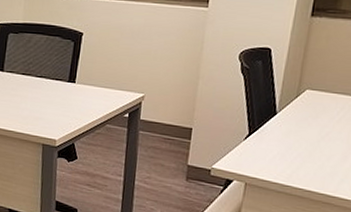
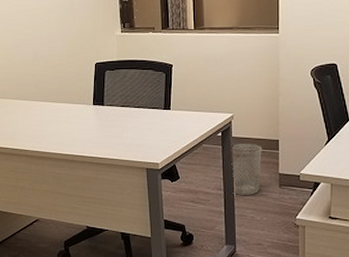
wastebasket: none [133,127,172,186] -> present [231,144,262,195]

